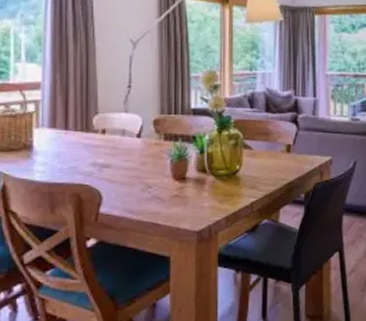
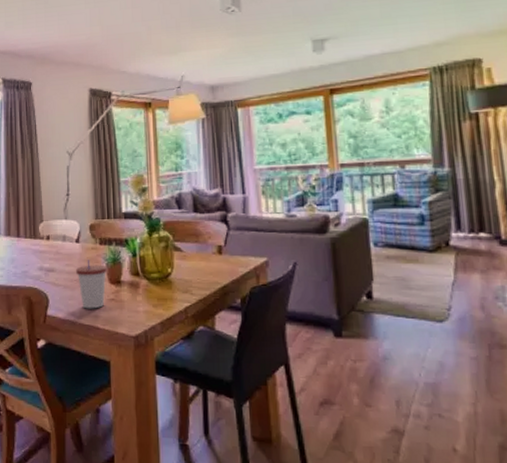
cup: none [135,156,172,206] -> present [75,260,108,309]

